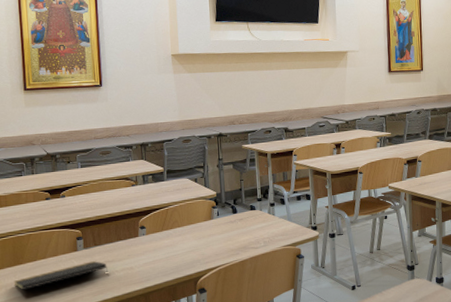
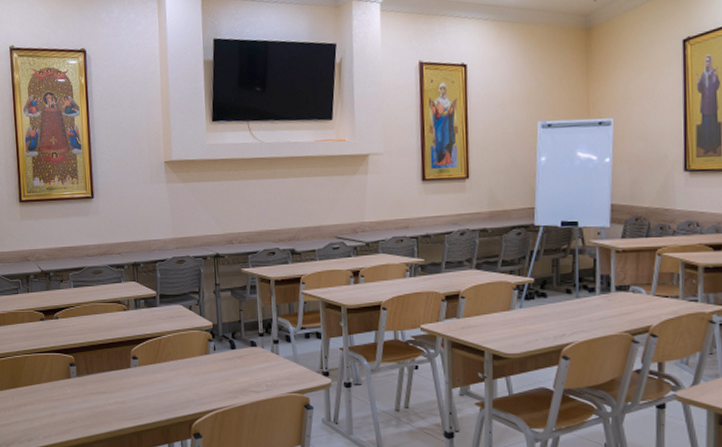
notepad: present [13,261,109,290] -> none [12,391,101,415]

